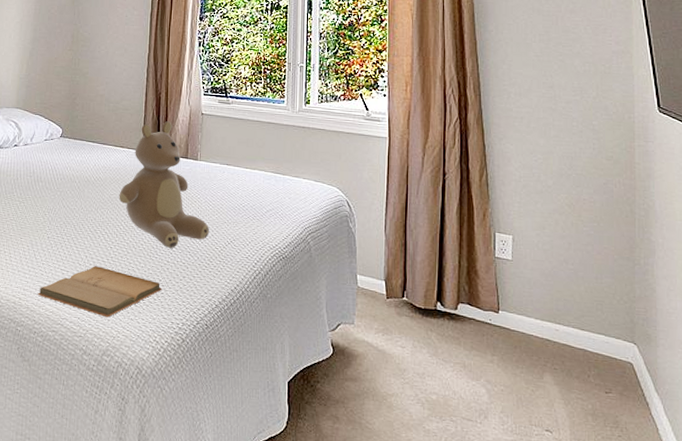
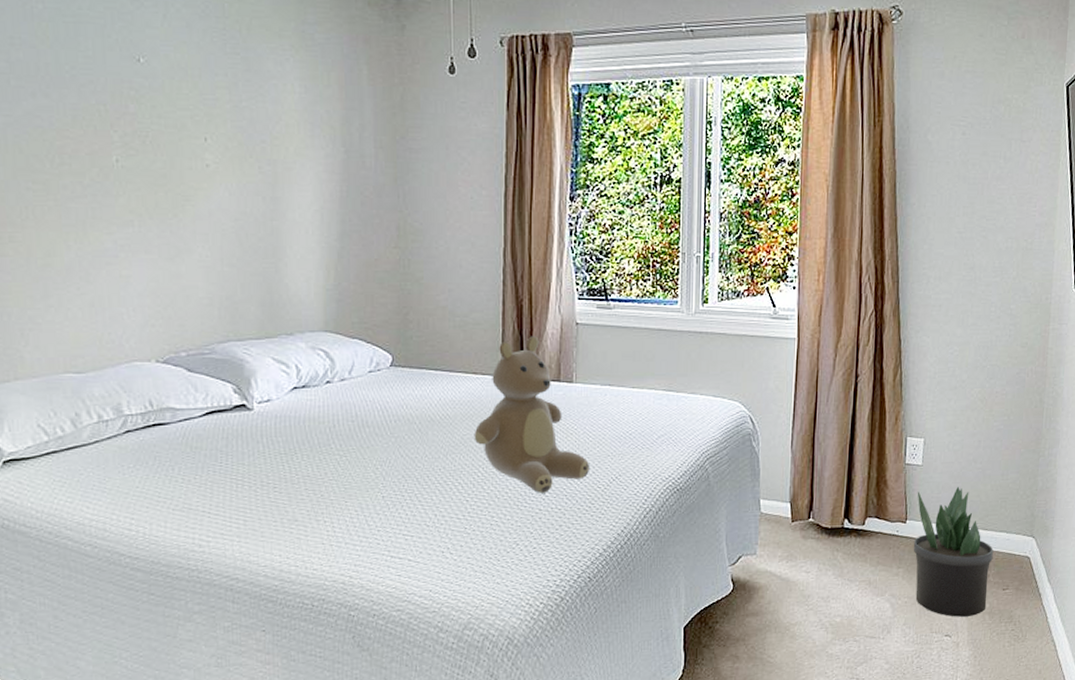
book: present [37,266,162,318] -> none [374,525,535,585]
planter: none [507,284,592,415] -> present [913,487,994,617]

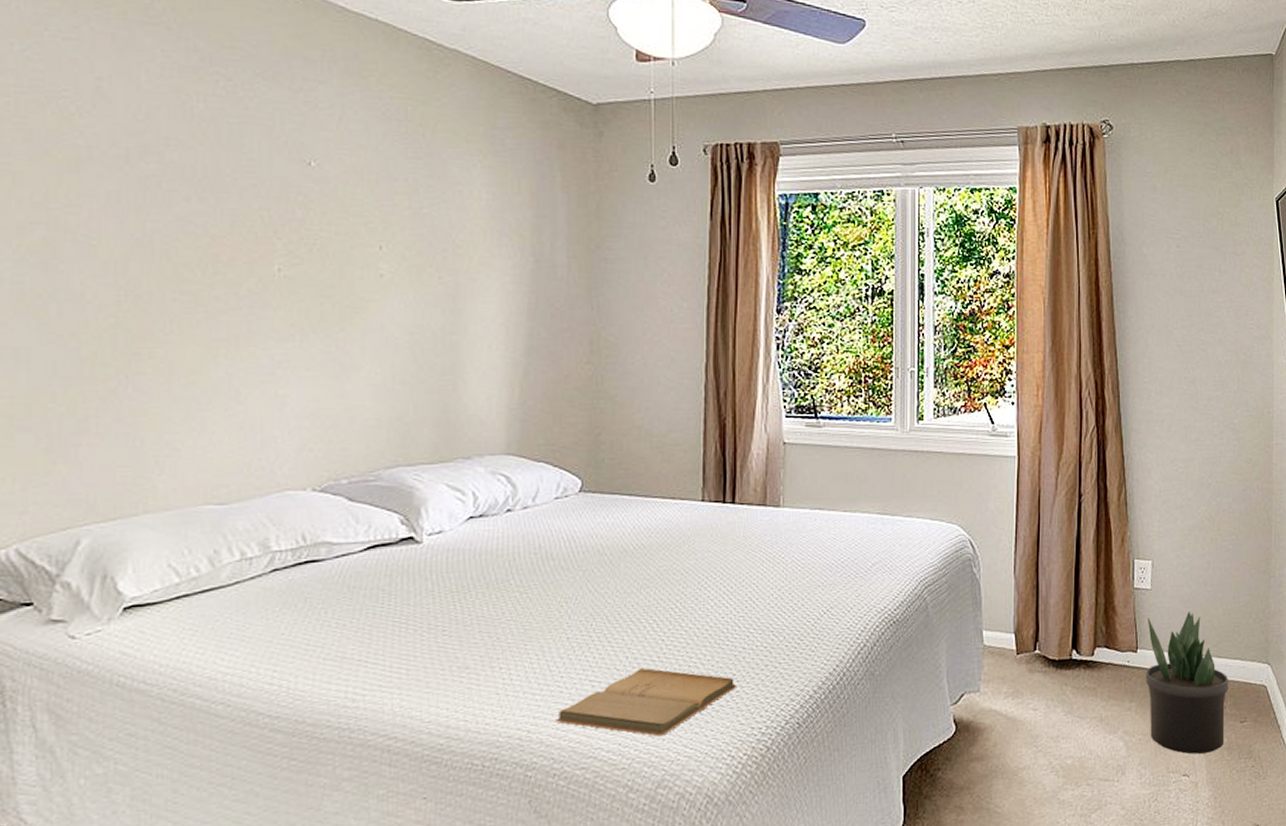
book: none [374,525,535,585] -> present [555,668,738,737]
teddy bear: present [474,336,590,493] -> none [671,457,799,630]

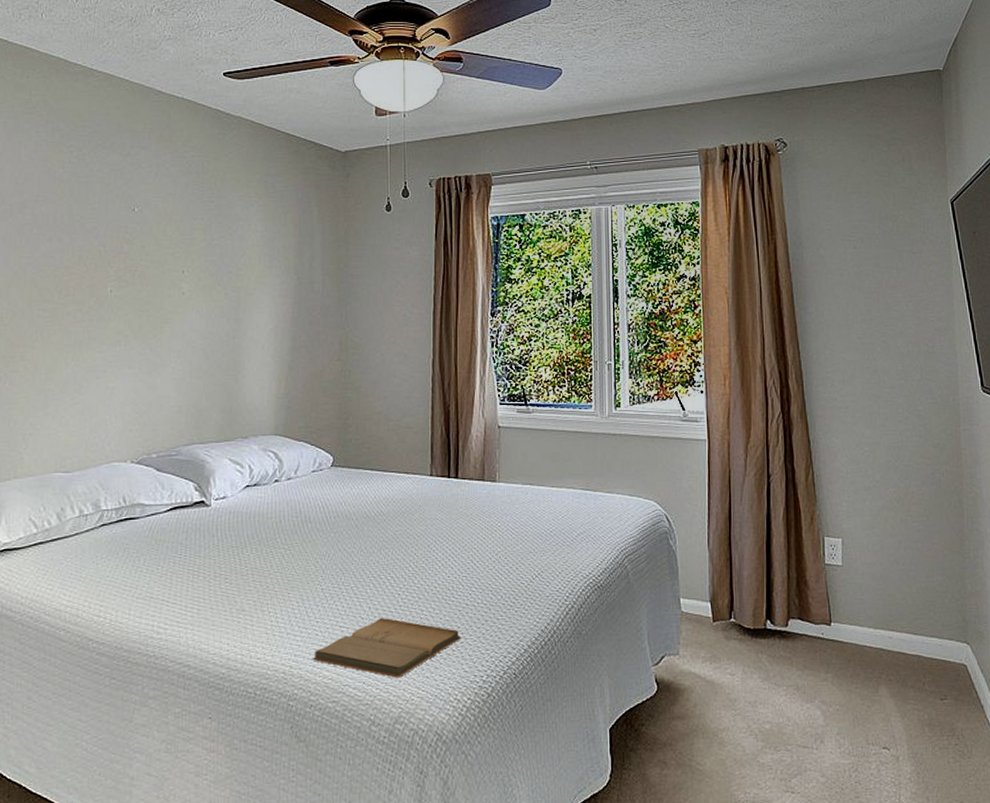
planter: present [1145,612,1229,754] -> none [839,589,927,728]

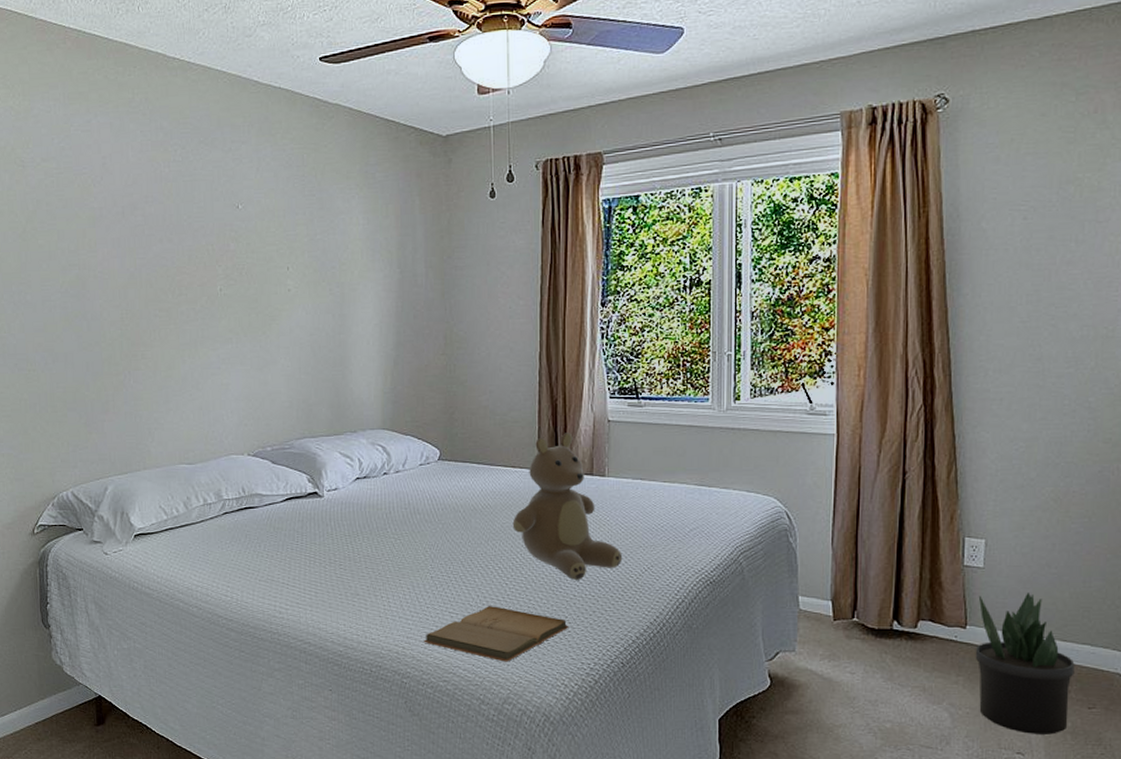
teddy bear: none [405,438,514,588] -> present [512,433,623,580]
planter: none [839,589,927,728] -> present [975,593,1075,735]

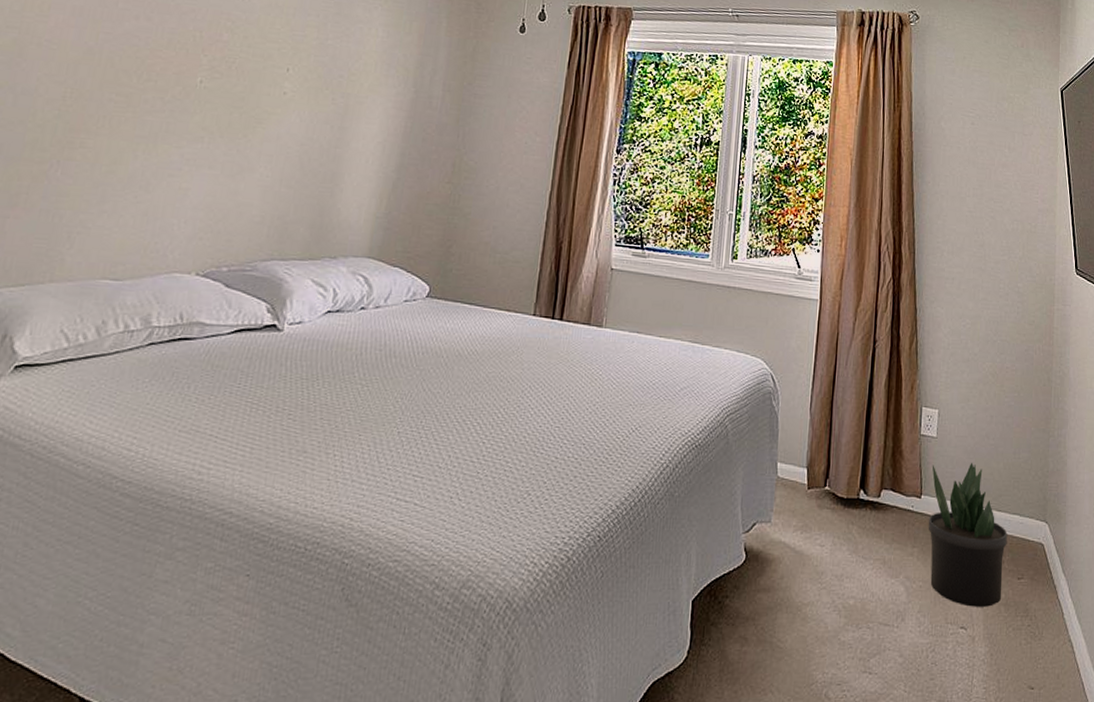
book: present [423,606,569,662] -> none [377,468,547,536]
teddy bear: present [512,433,623,580] -> none [498,278,611,440]

